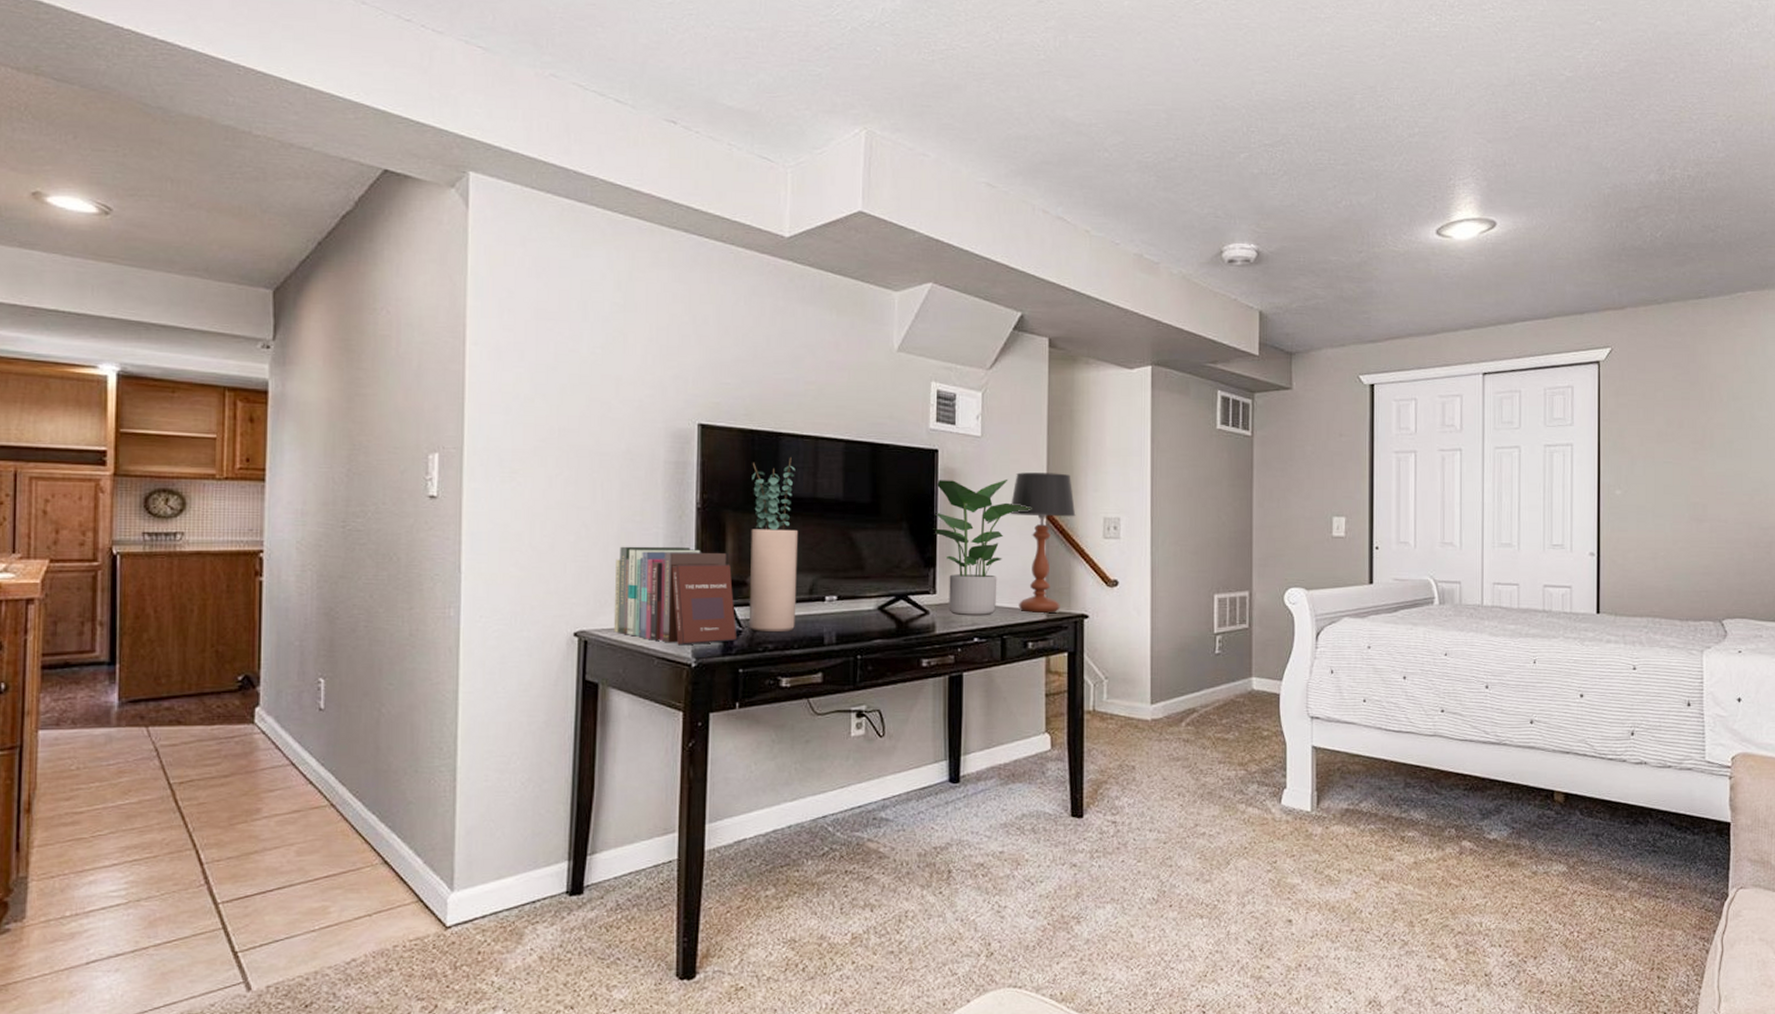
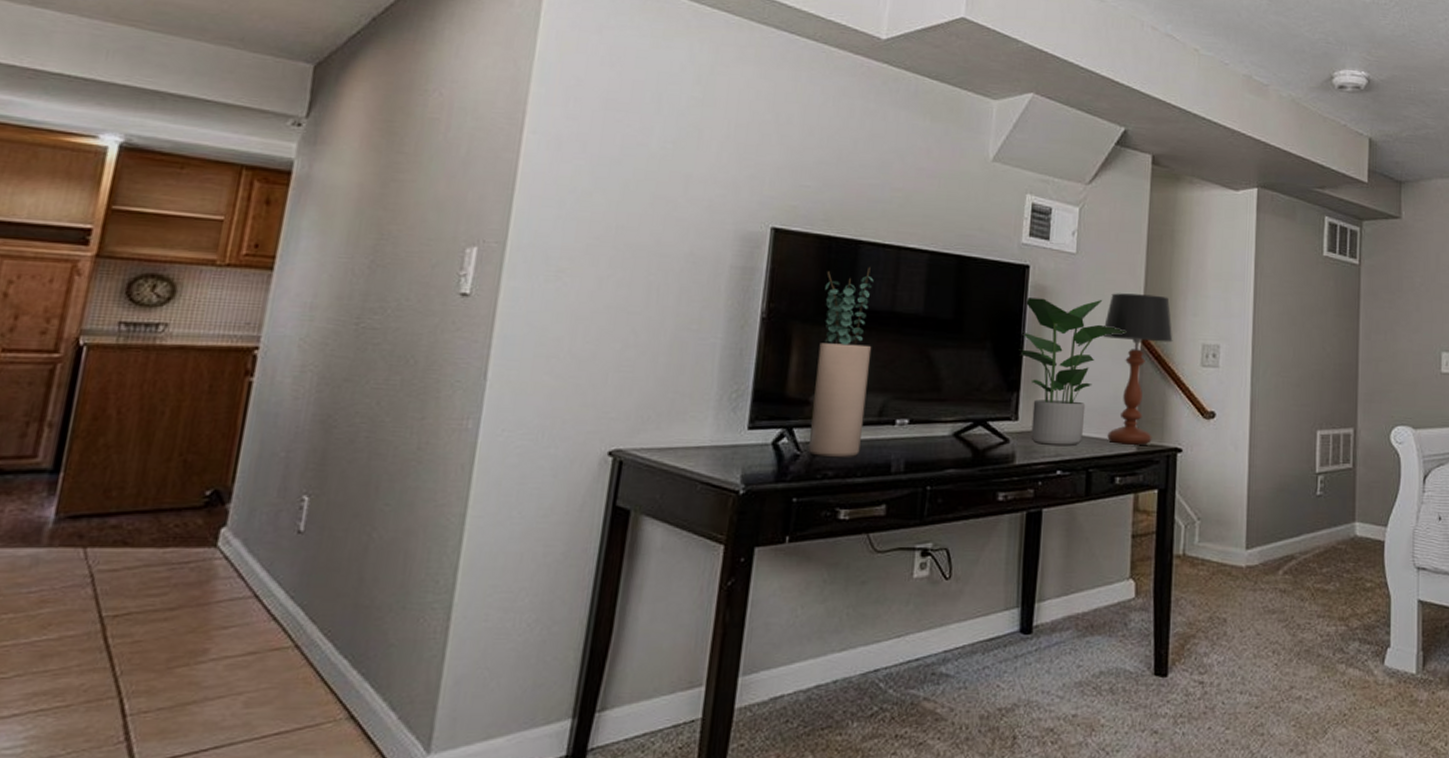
books: present [613,546,736,646] -> none [654,356,794,470]

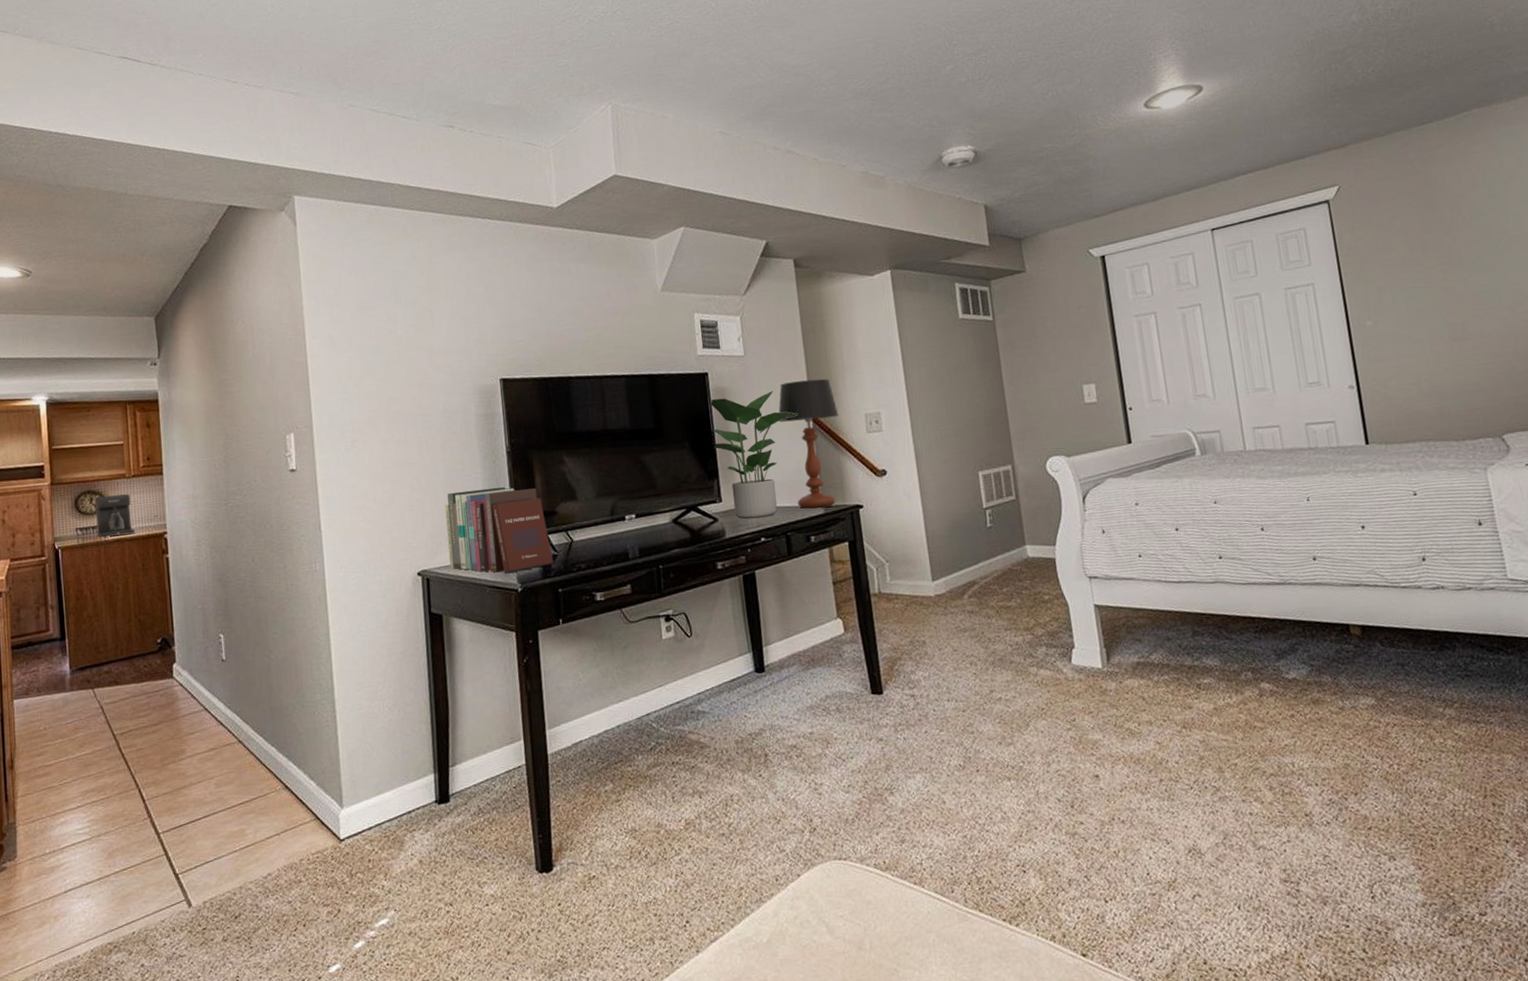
coffee maker: none [149,284,216,343] -> present [94,494,135,538]
books: none [654,356,794,470] -> present [445,487,553,574]
vase: present [808,267,874,458] -> none [549,397,602,555]

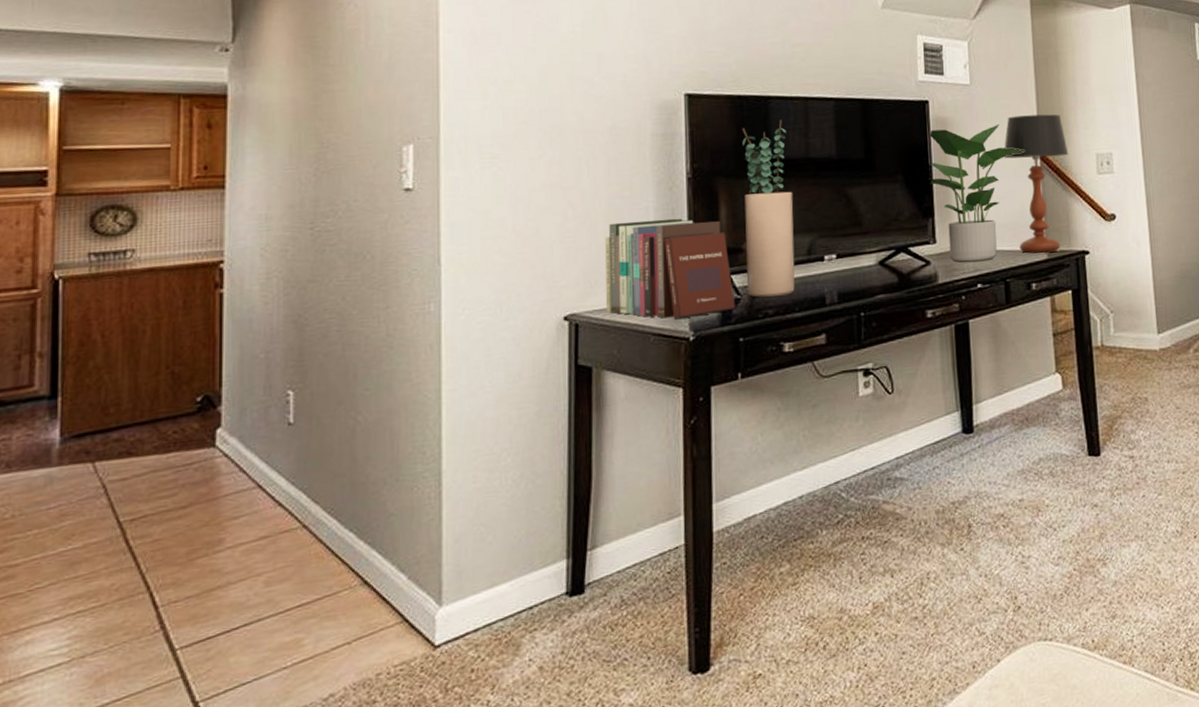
coffee maker: present [94,494,135,538] -> none [119,211,177,266]
vase: none [549,397,602,555] -> present [742,120,795,299]

